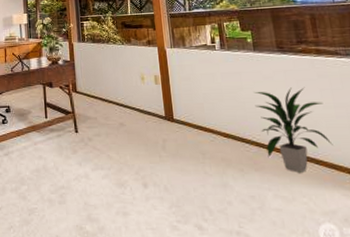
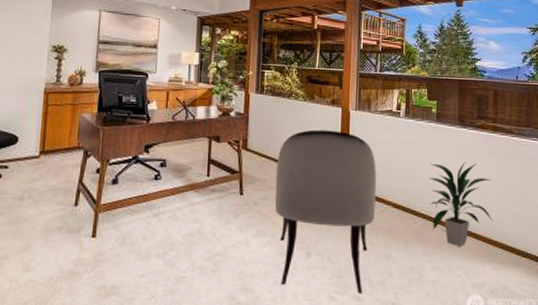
armchair: none [104,68,205,223] -> present [274,129,377,294]

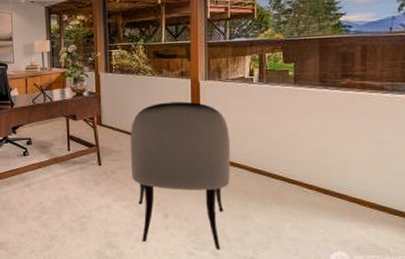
indoor plant: present [429,162,493,246] -> none [286,123,360,206]

